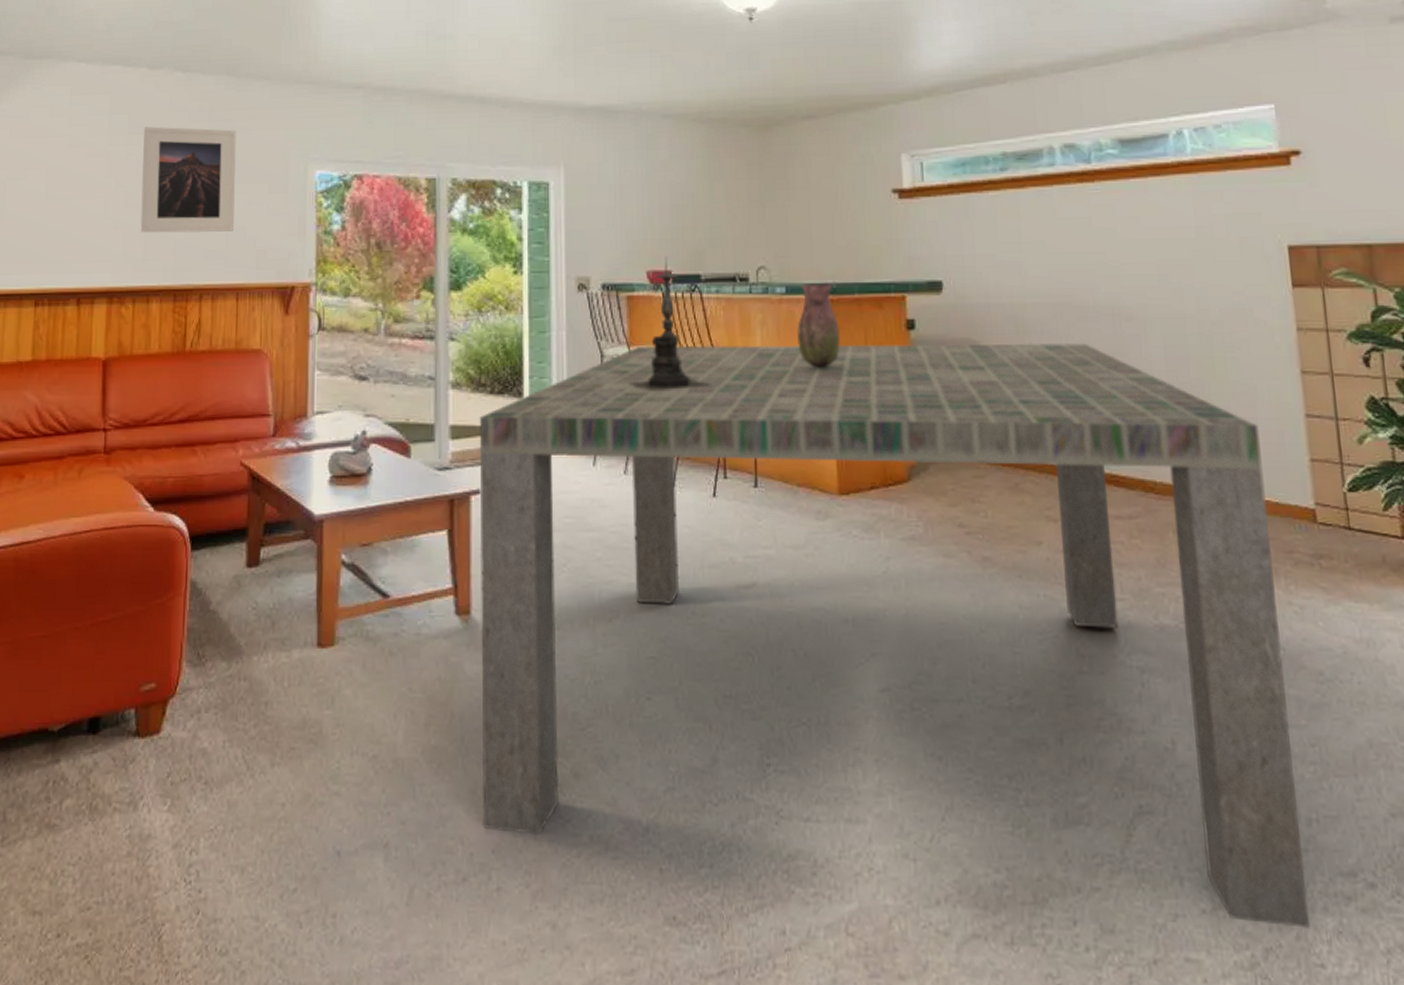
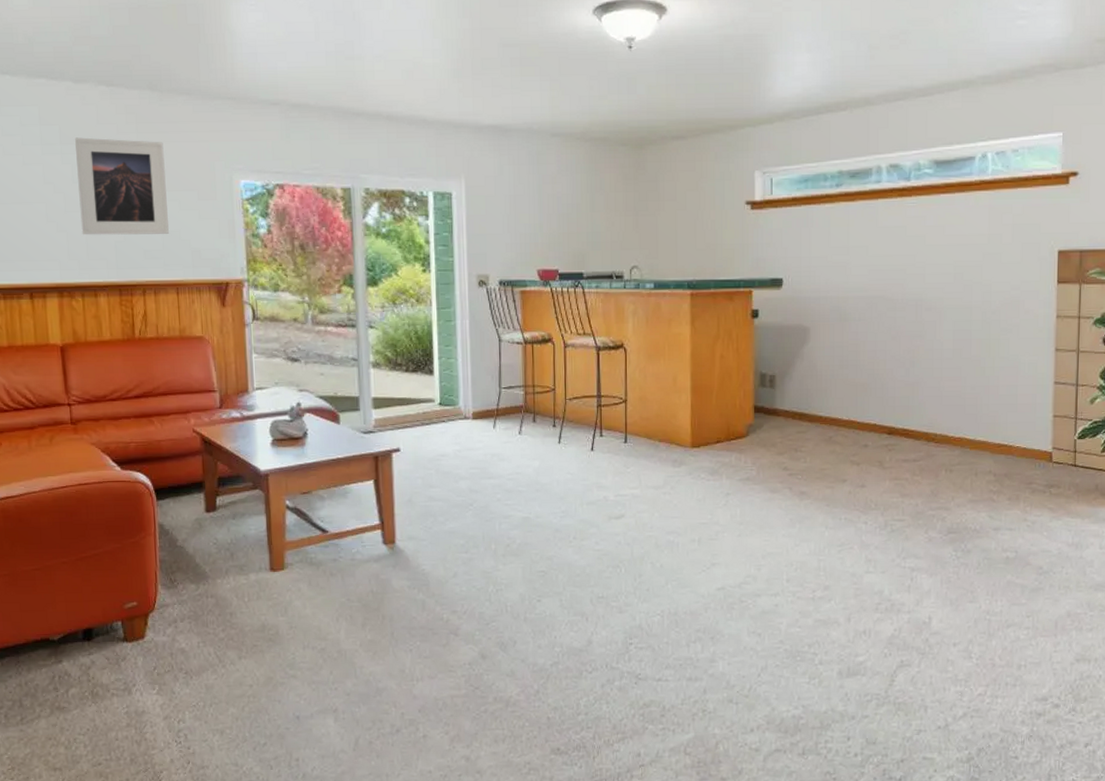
dining table: present [479,343,1310,928] -> none [397,328,1018,735]
candle holder: present [628,257,712,392] -> none [522,258,591,369]
vase: present [797,282,841,368] -> none [663,279,698,349]

